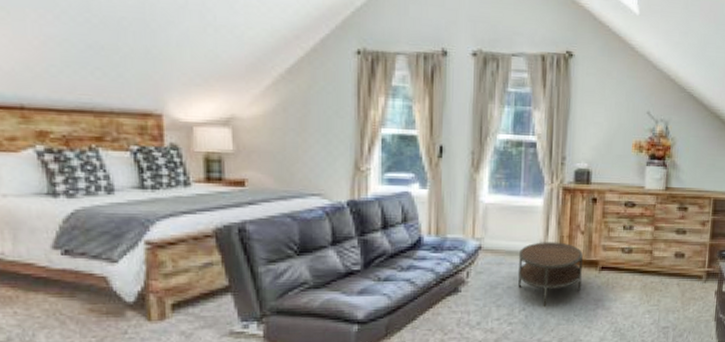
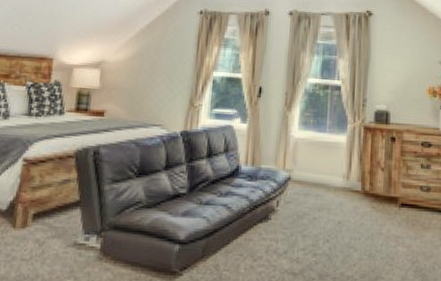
coffee table: present [517,242,583,306] -> none [322,176,383,240]

